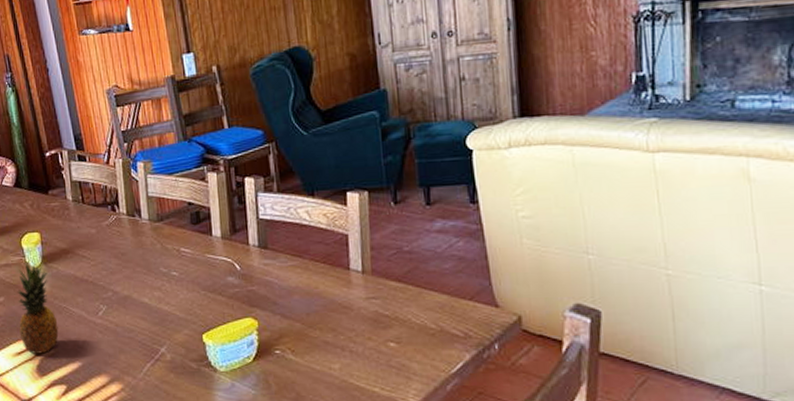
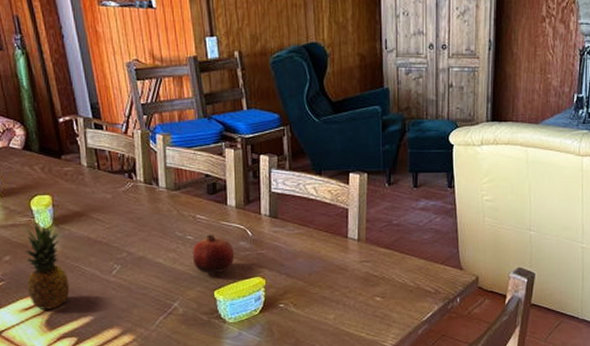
fruit: none [178,269,223,314] -> present [192,234,235,274]

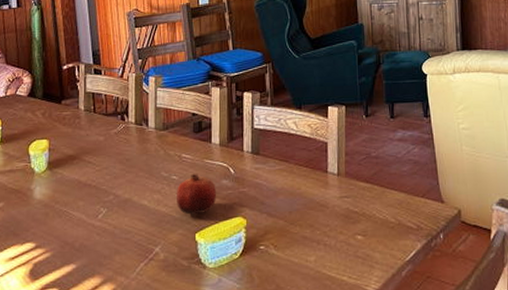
fruit: present [25,224,70,309] -> none [15,168,56,258]

